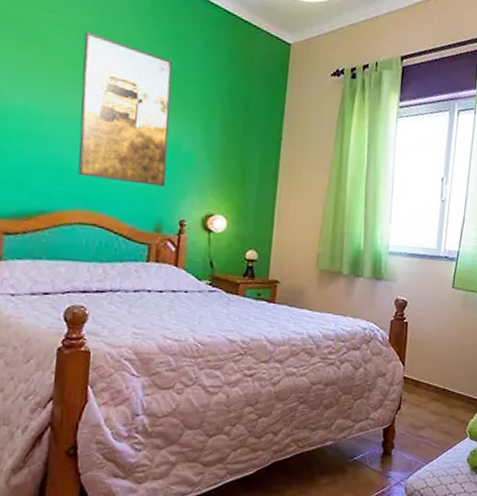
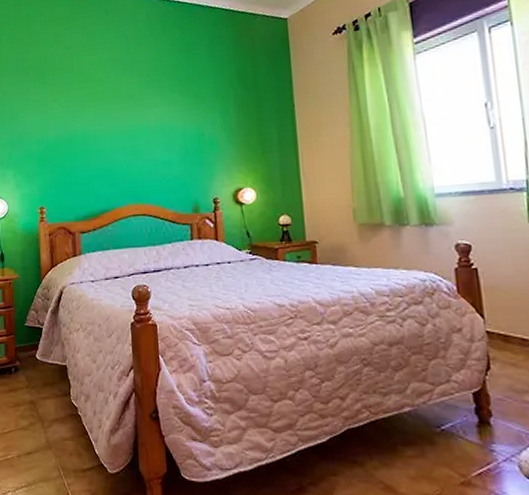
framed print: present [78,31,173,187] -> none [116,61,197,177]

